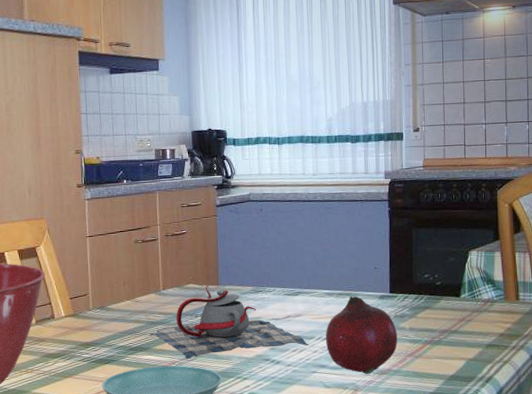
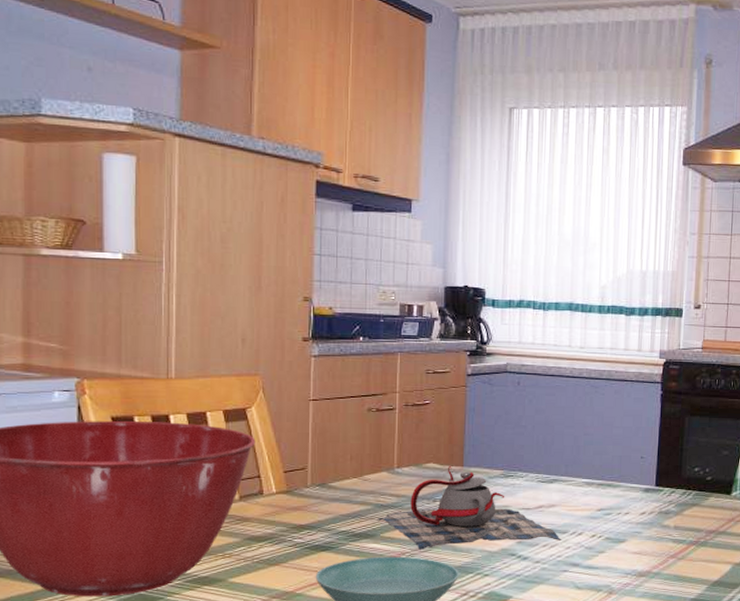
fruit: present [325,295,398,375] -> none [580,487,660,577]

